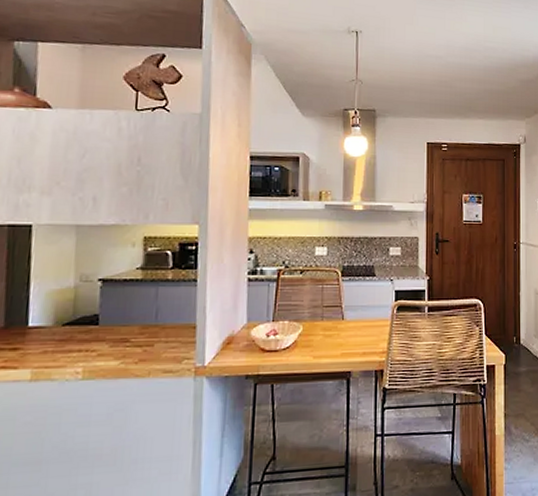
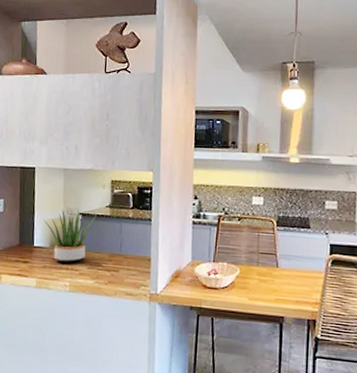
potted plant: none [43,274,124,344] -> present [43,209,97,264]

